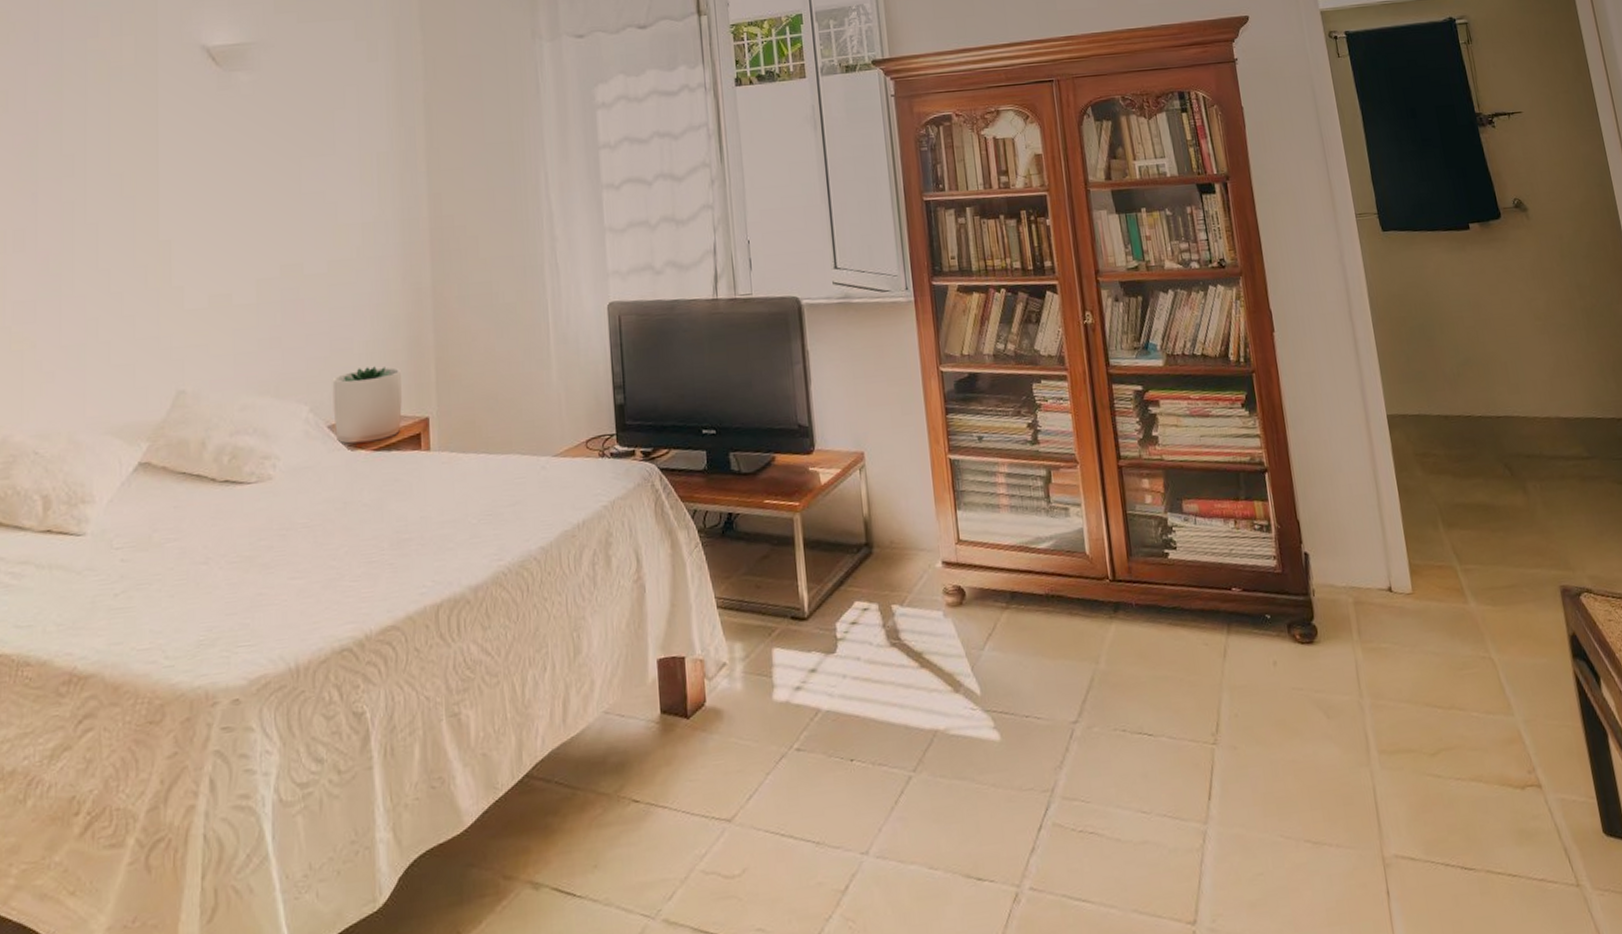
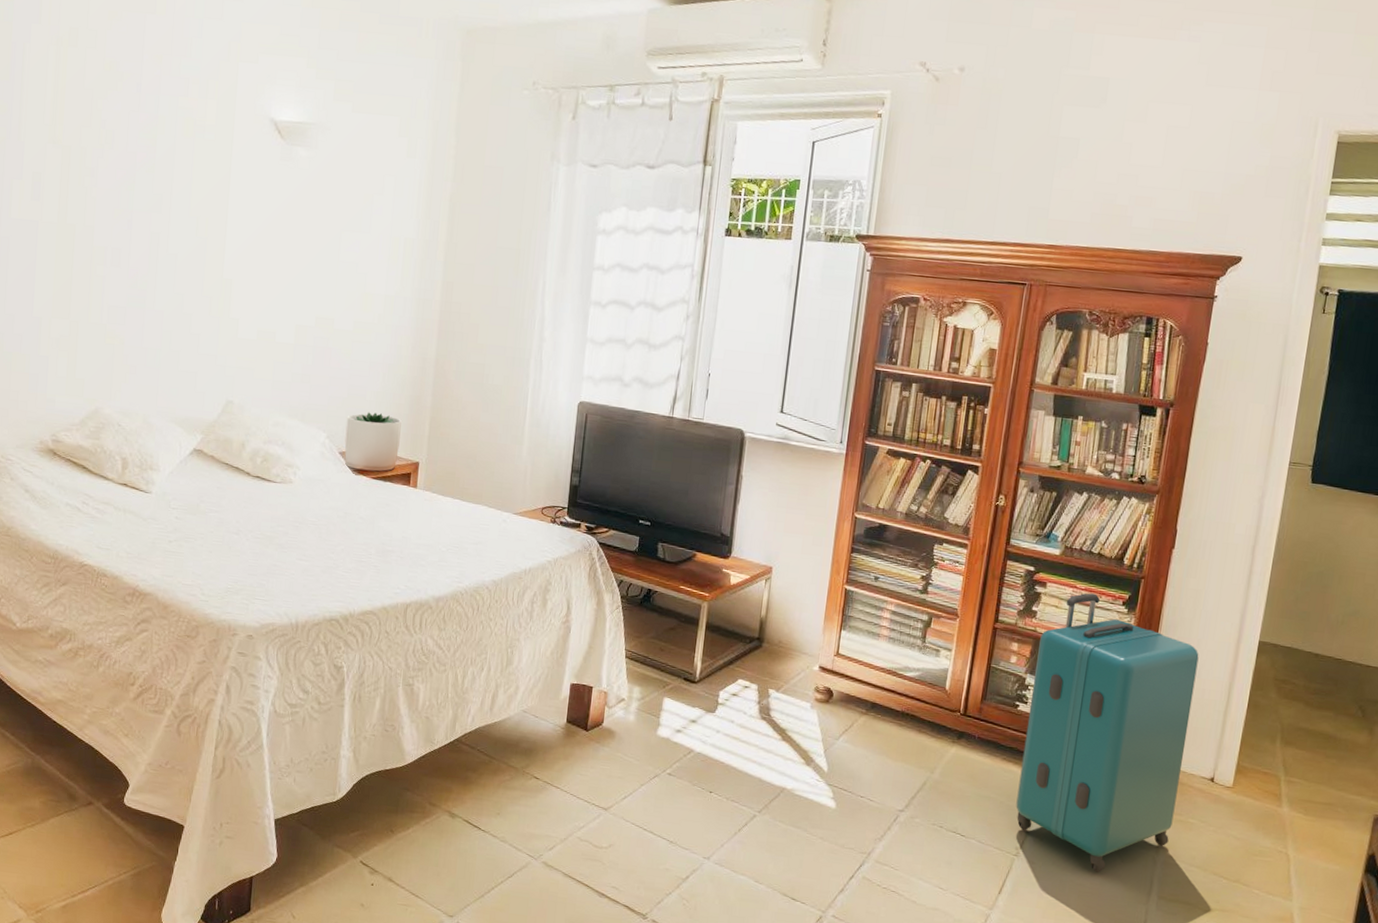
suitcase: none [1169,401,1369,740] -> present [1016,593,1199,873]

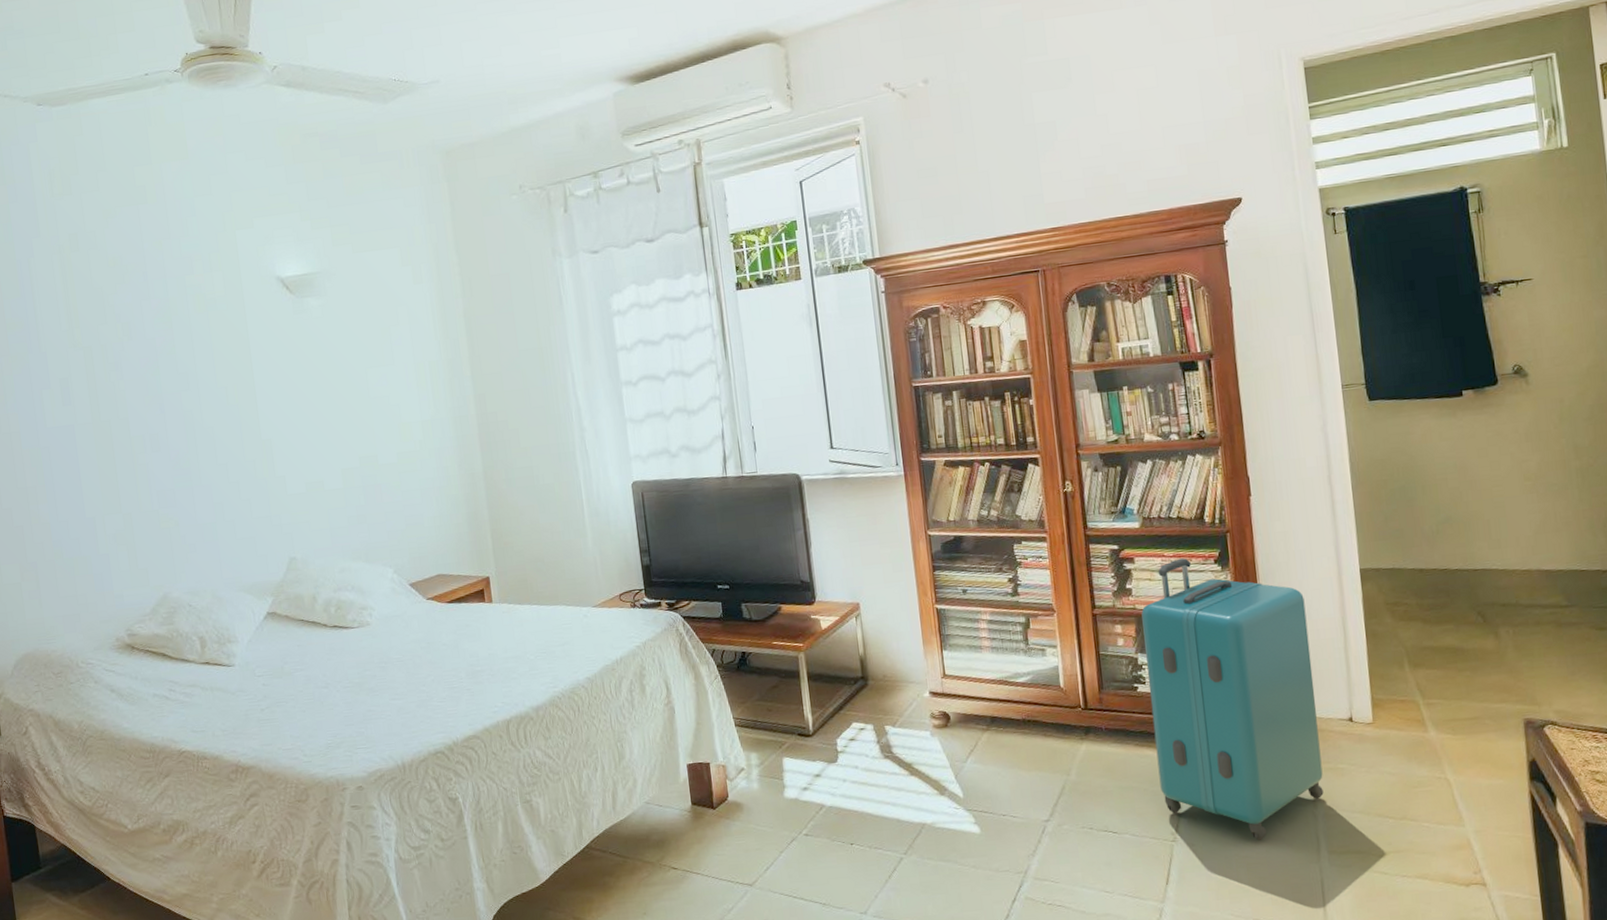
planter: present [344,412,402,472] -> none [409,537,468,598]

